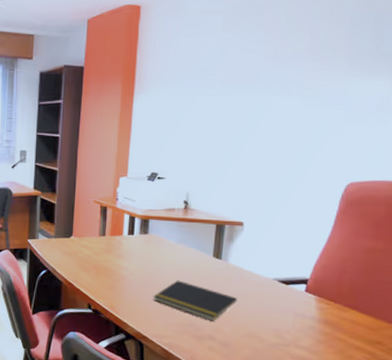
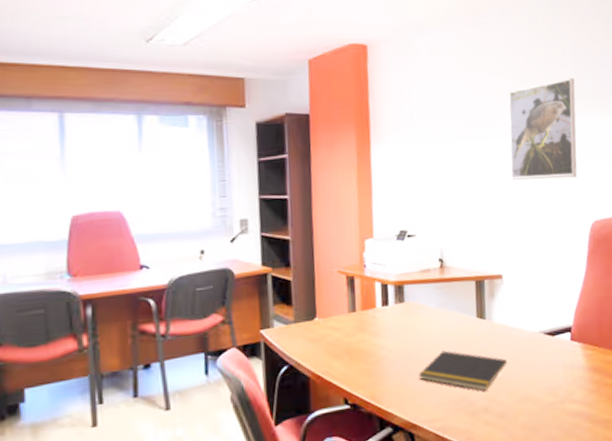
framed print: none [265,39,350,138] -> present [509,78,578,181]

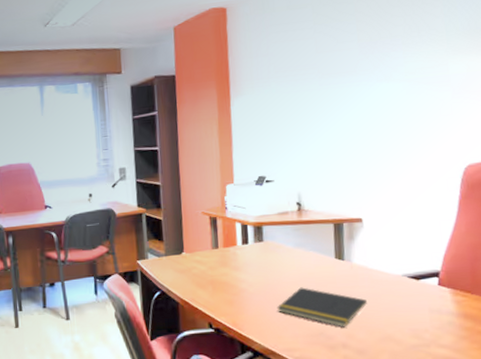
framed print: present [509,78,578,181] -> none [370,17,448,127]

